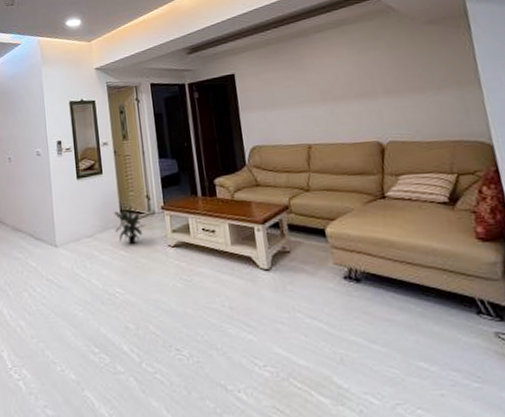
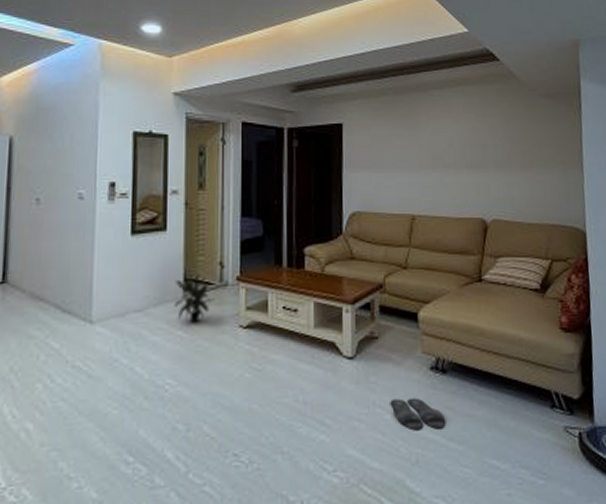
slippers: none [308,304,367,333] -> present [390,397,446,431]

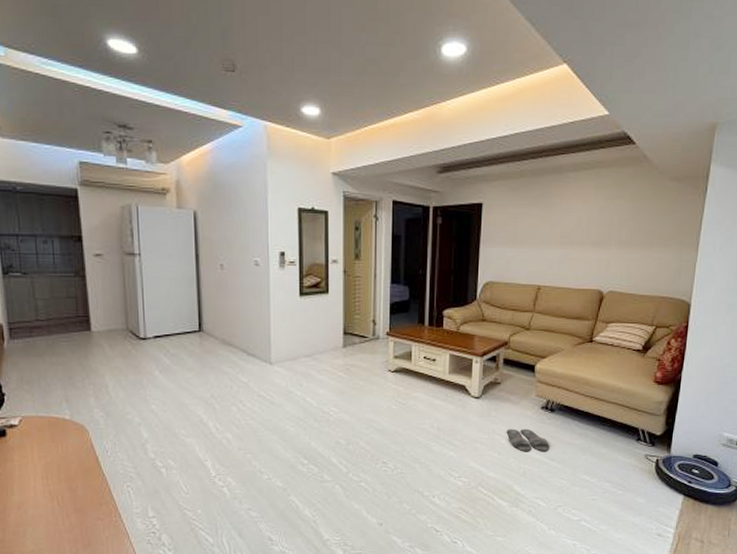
potted plant: present [174,273,215,324] -> none [336,328,369,367]

